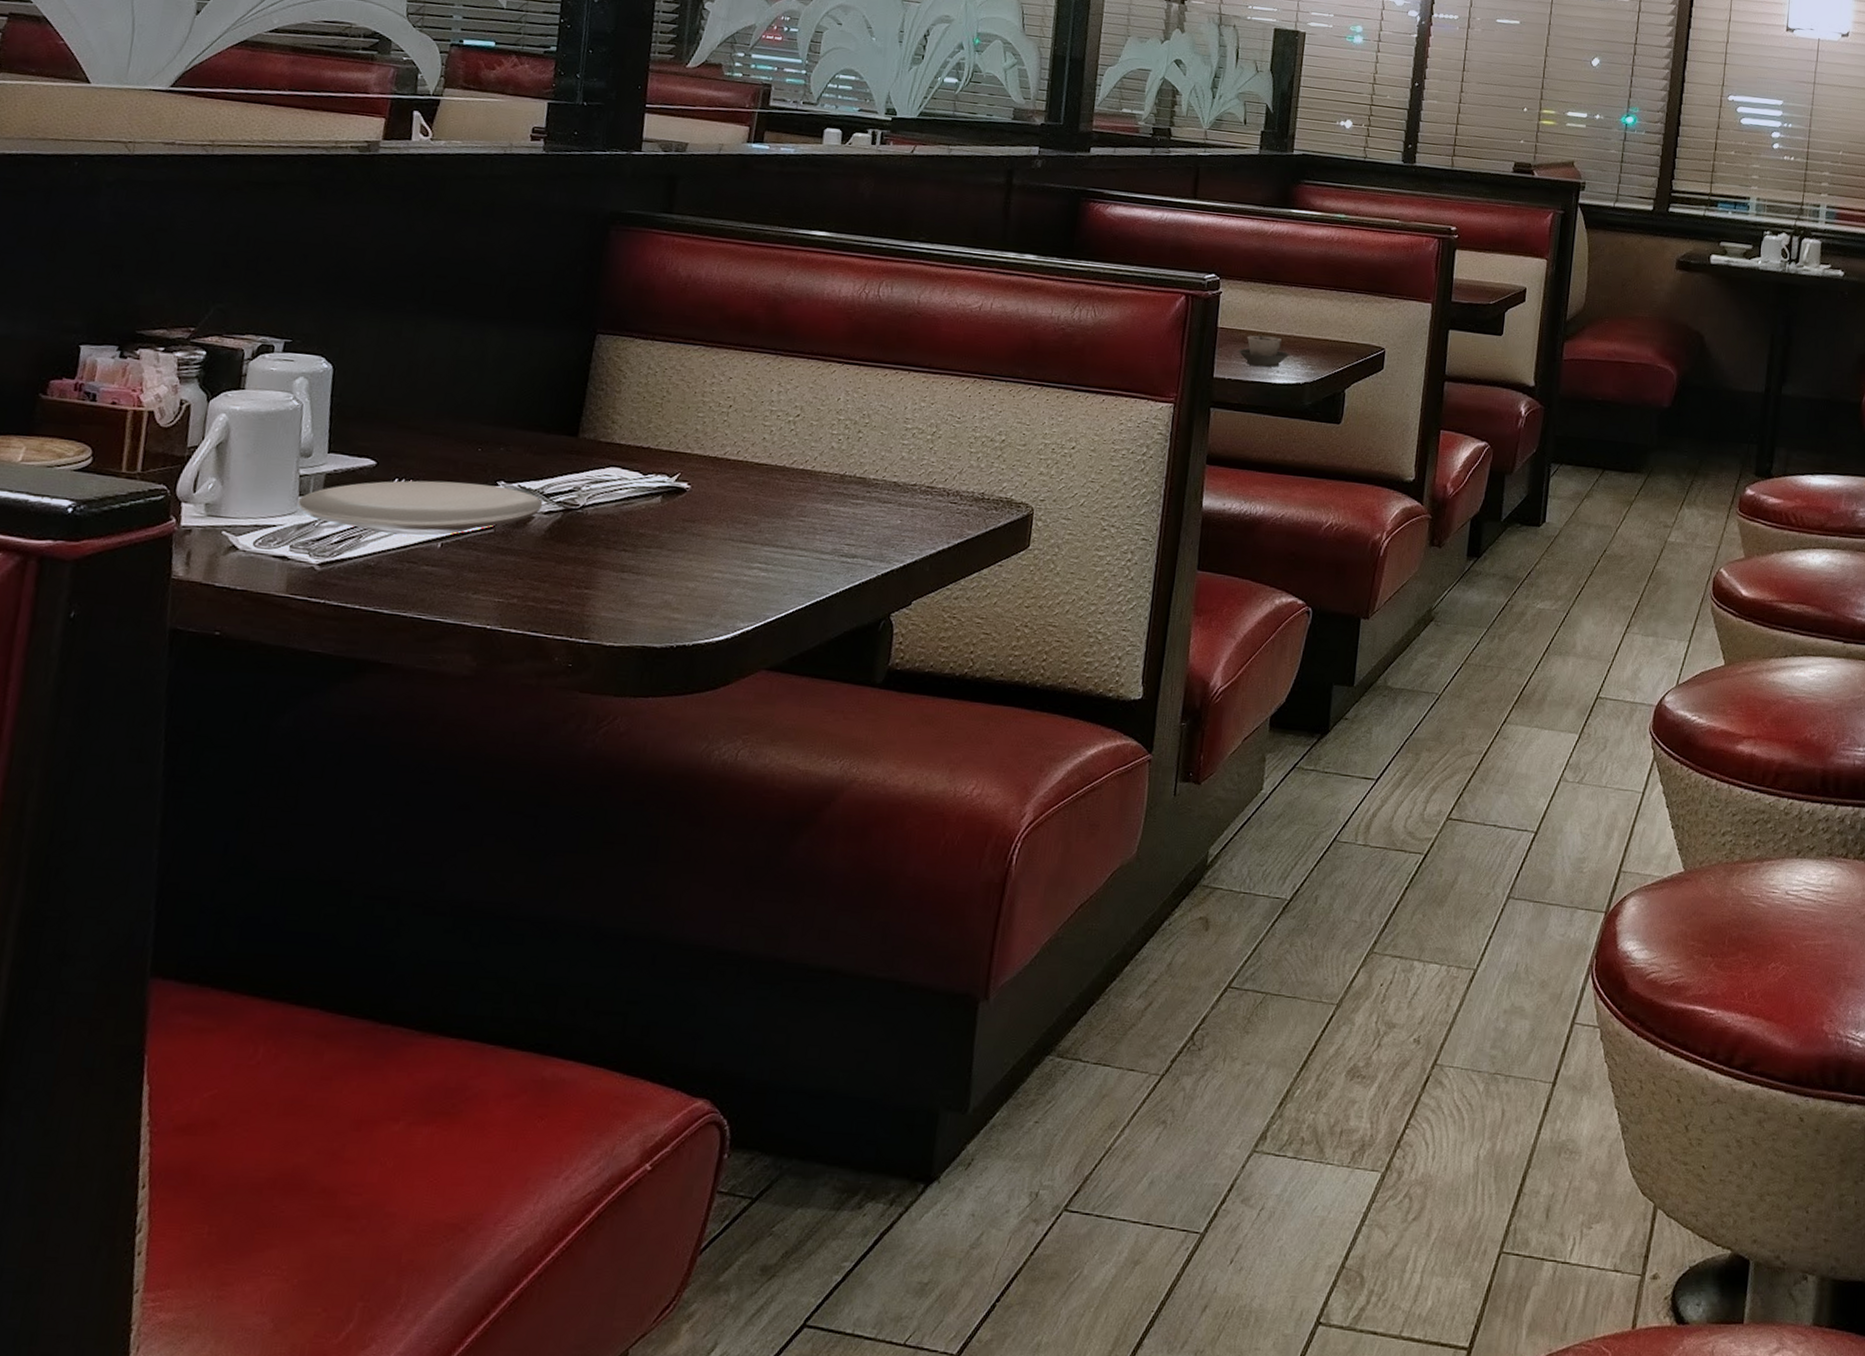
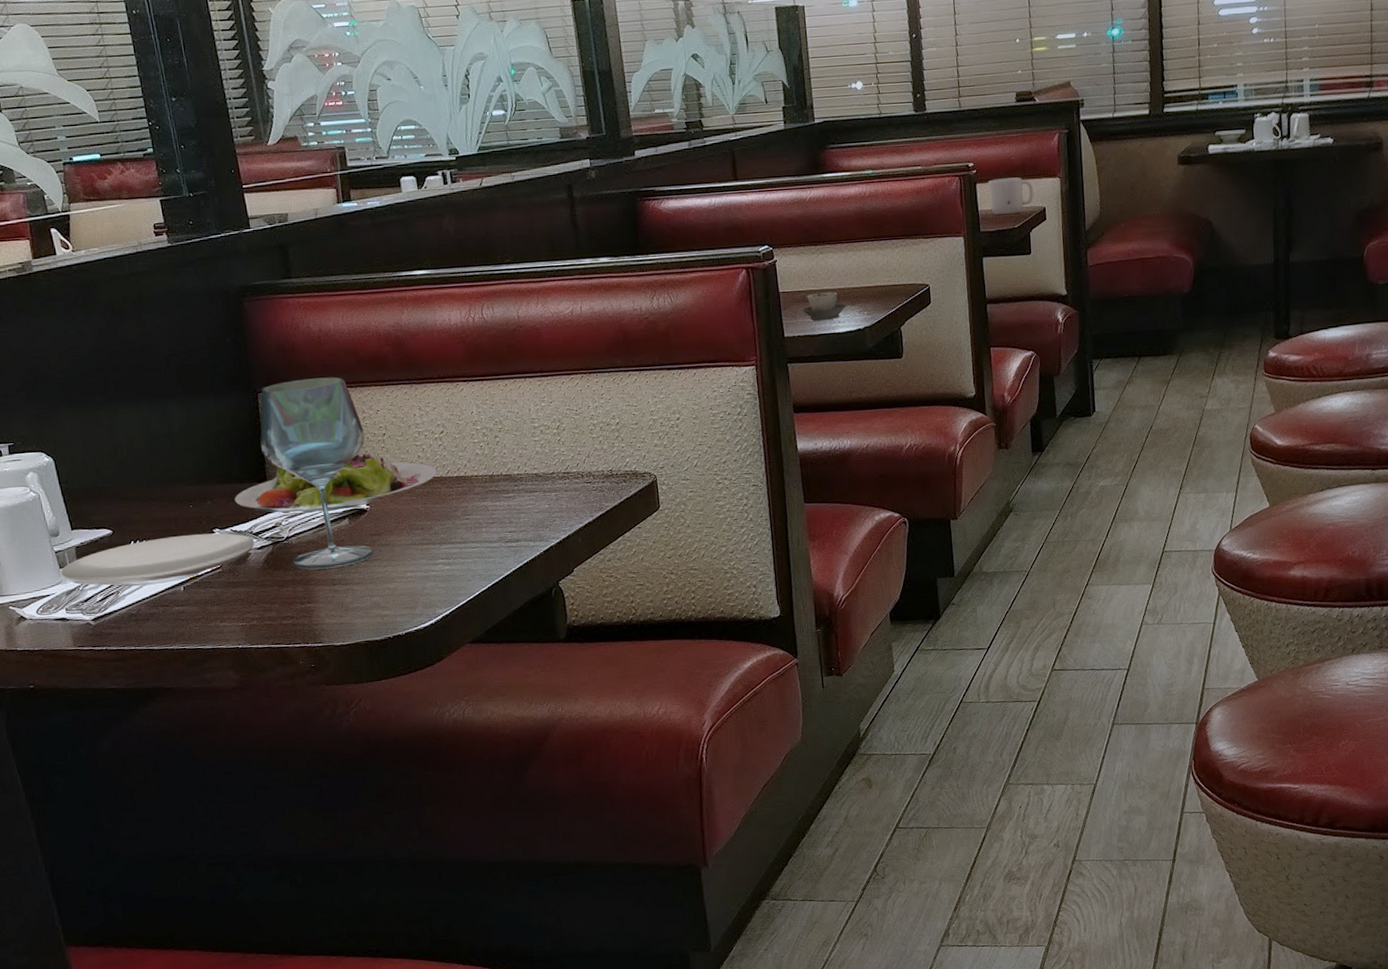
salad plate: none [533,420,781,485] -> present [235,454,437,514]
wine glass: none [581,326,709,552] -> present [259,377,374,570]
mug: none [1467,248,1517,290] -> present [988,177,1034,216]

